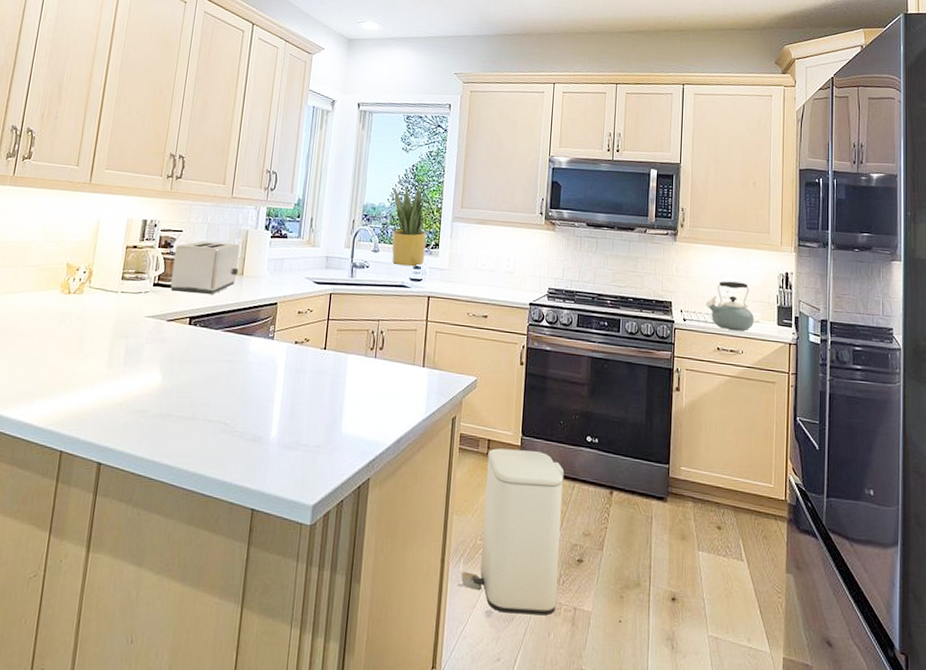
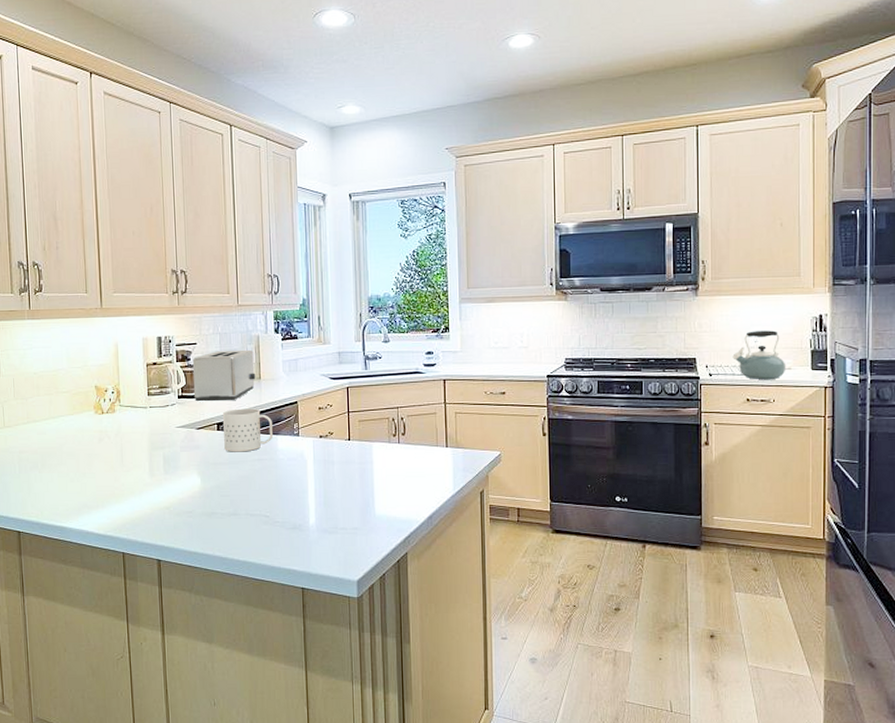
mug: none [193,303,248,351] -> present [222,408,274,452]
planter: present [391,184,431,267] -> none [396,270,437,353]
pedal bin: present [460,448,565,616] -> none [503,515,597,659]

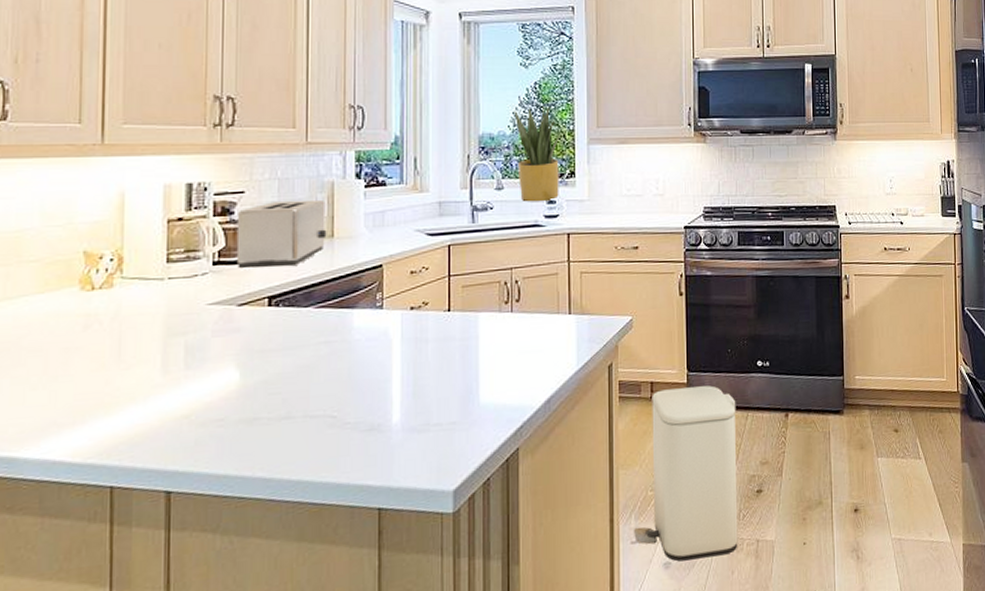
mug: present [222,408,274,452] -> none [276,275,348,335]
planter: none [396,270,437,353] -> present [514,105,562,202]
pedal bin: none [503,515,597,659] -> present [633,385,738,562]
kettle: present [732,330,786,379] -> none [870,176,920,227]

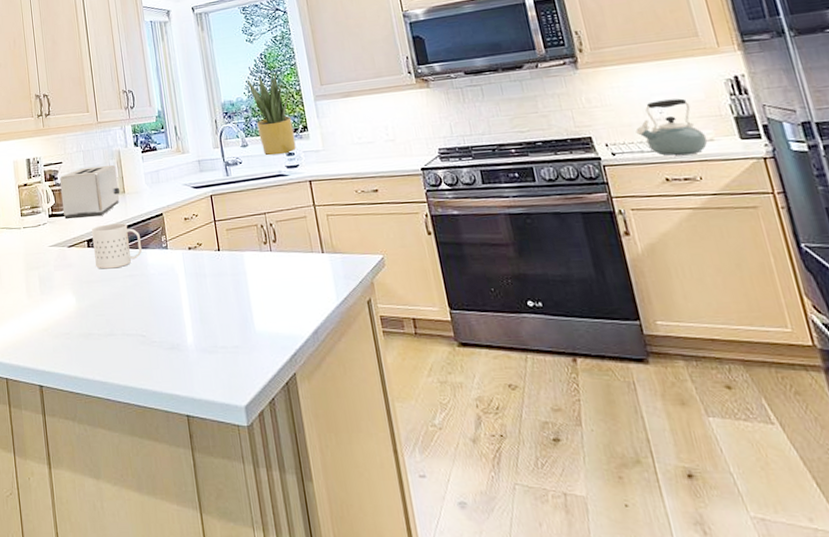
mug: none [276,275,348,335] -> present [91,223,143,269]
pedal bin: present [633,385,738,562] -> none [416,324,541,504]
kettle: none [870,176,920,227] -> present [636,98,708,156]

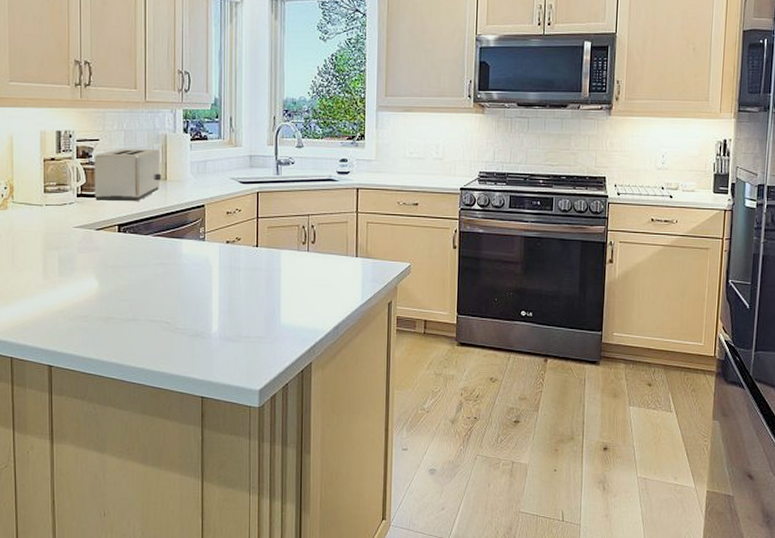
mug: present [91,223,143,269] -> none [124,210,178,256]
planter: present [247,72,297,156] -> none [313,75,354,160]
kettle: present [636,98,708,156] -> none [640,152,690,200]

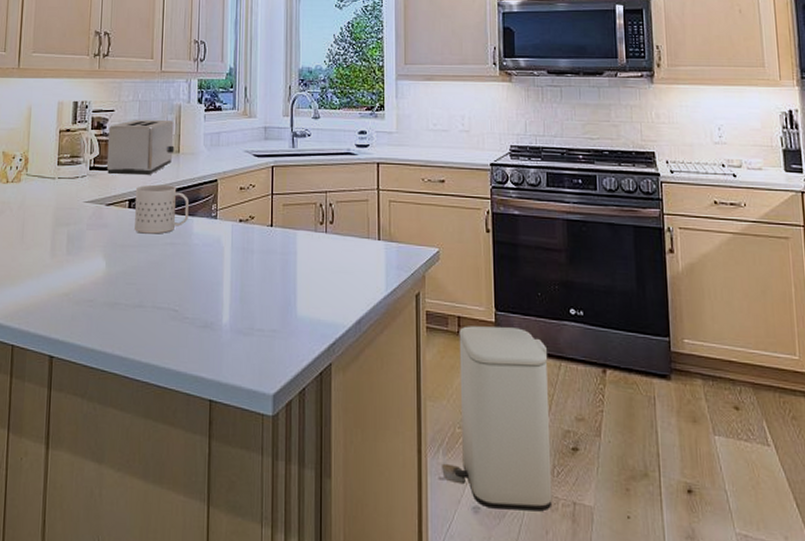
mug: none [124,210,178,256] -> present [134,184,189,234]
pedal bin: none [404,328,500,470] -> present [441,326,553,512]

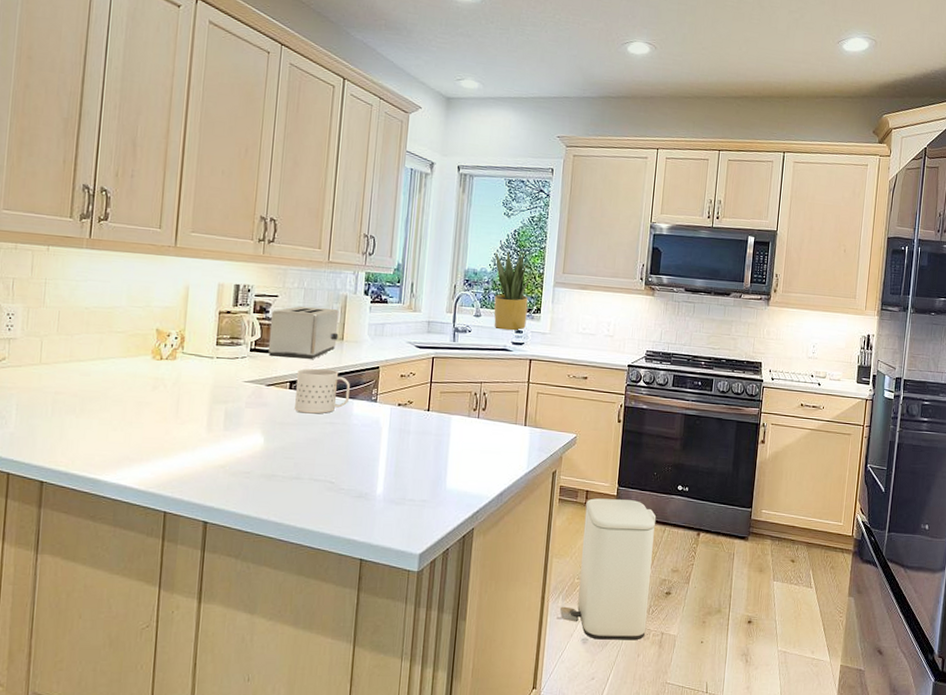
planter: none [329,43,372,132] -> present [493,250,533,331]

